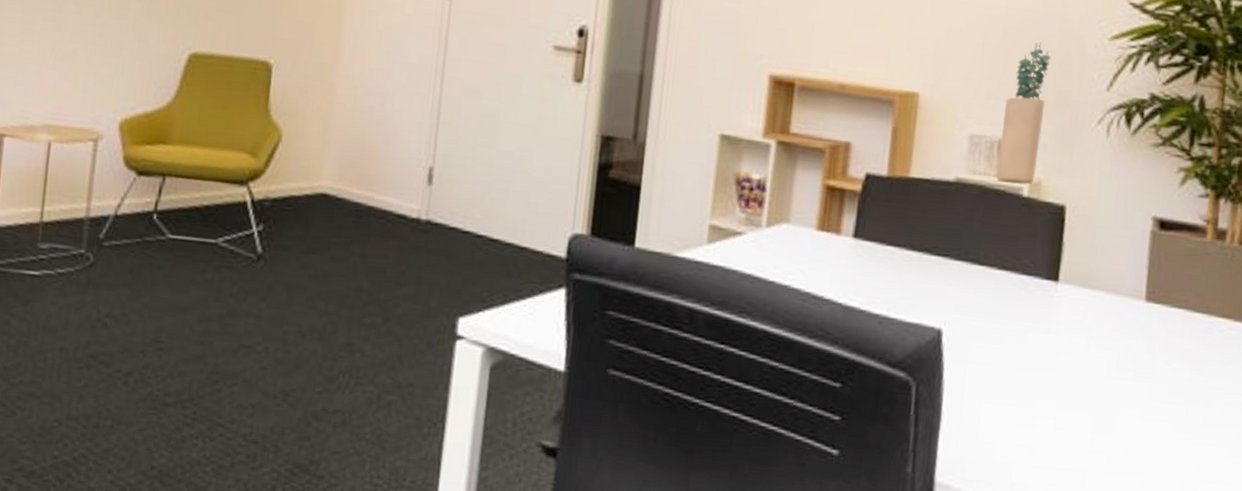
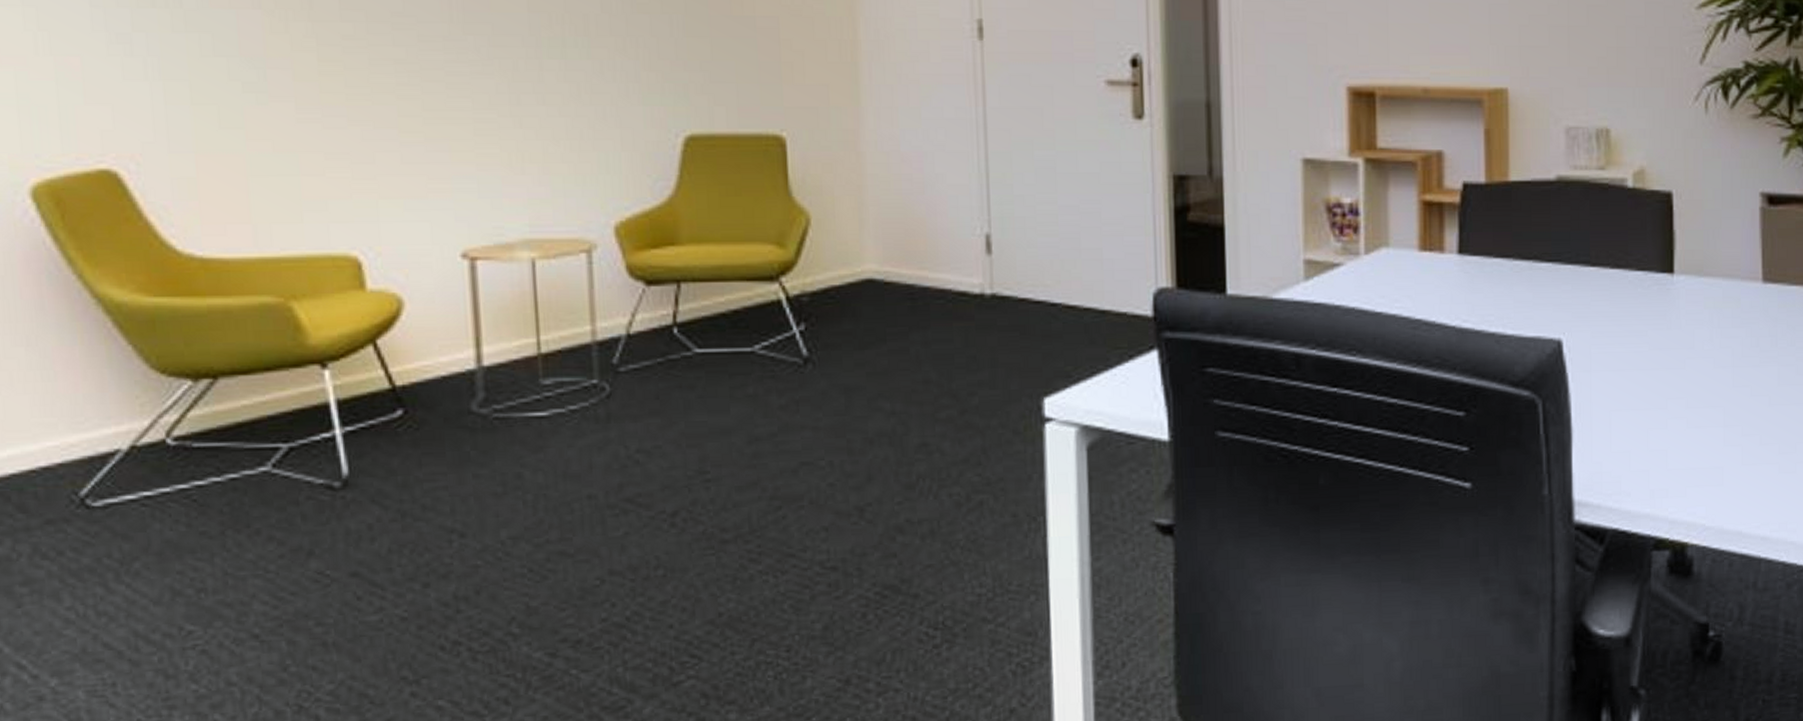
vase: present [996,41,1051,185] -> none [1597,18,1640,176]

